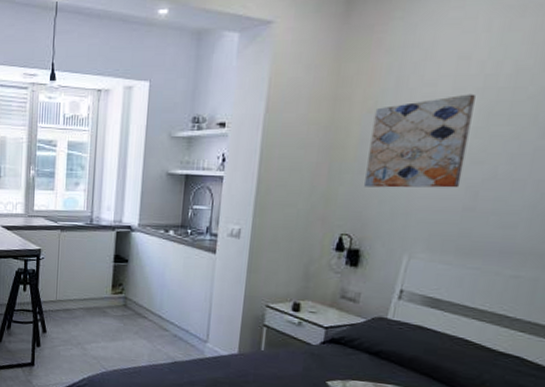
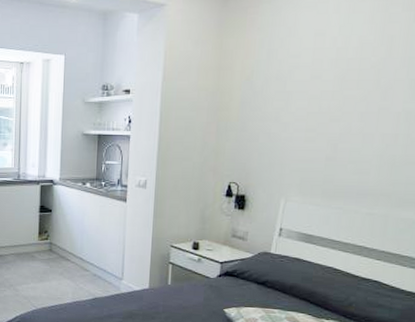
wall art: present [364,94,475,188] -> none [246,64,330,143]

